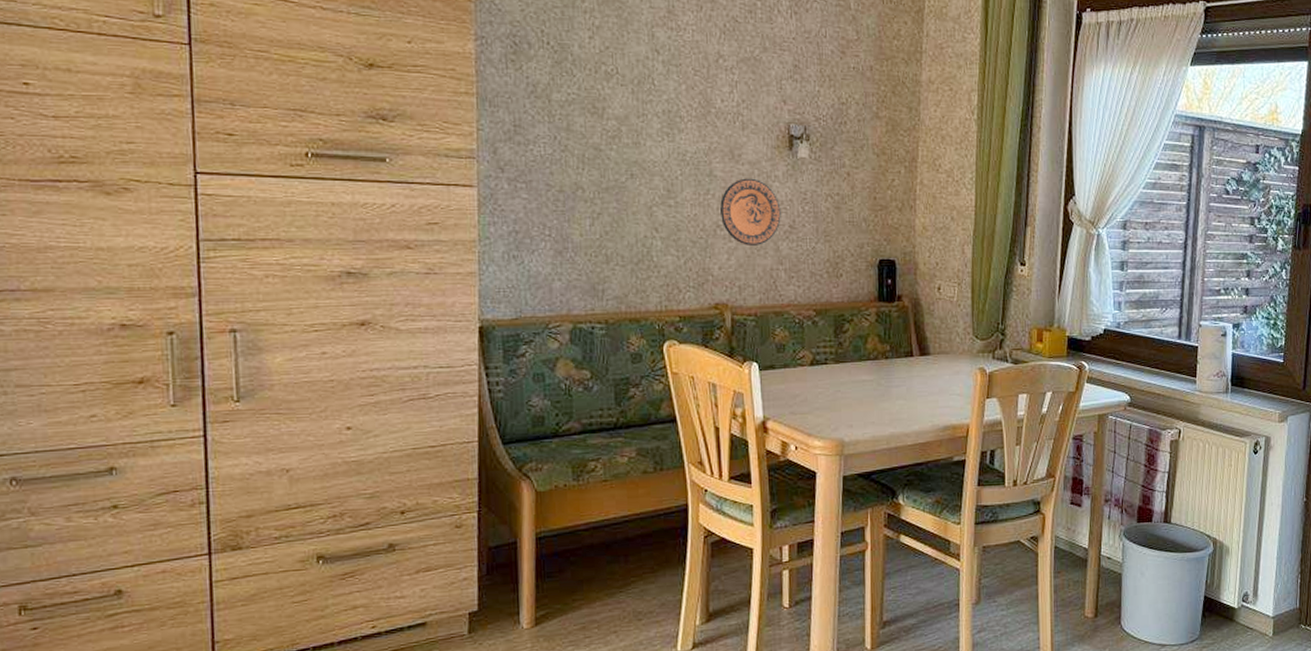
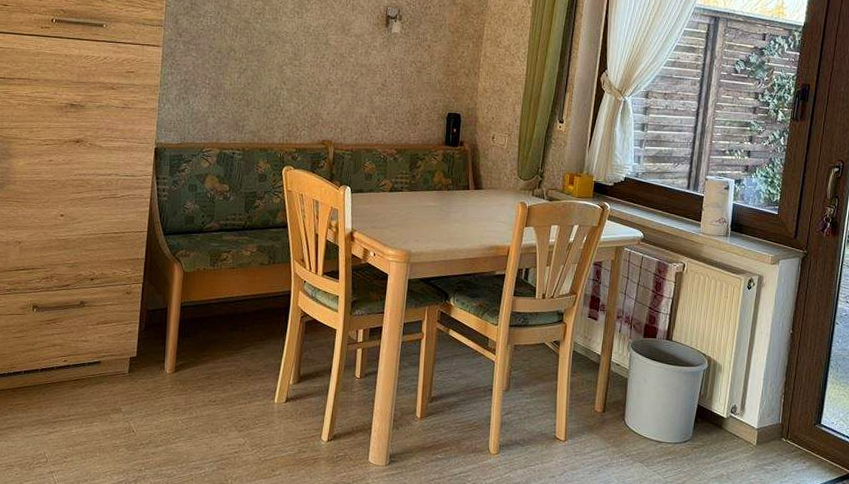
decorative plate: present [720,178,781,245] -> none [332,47,376,98]

